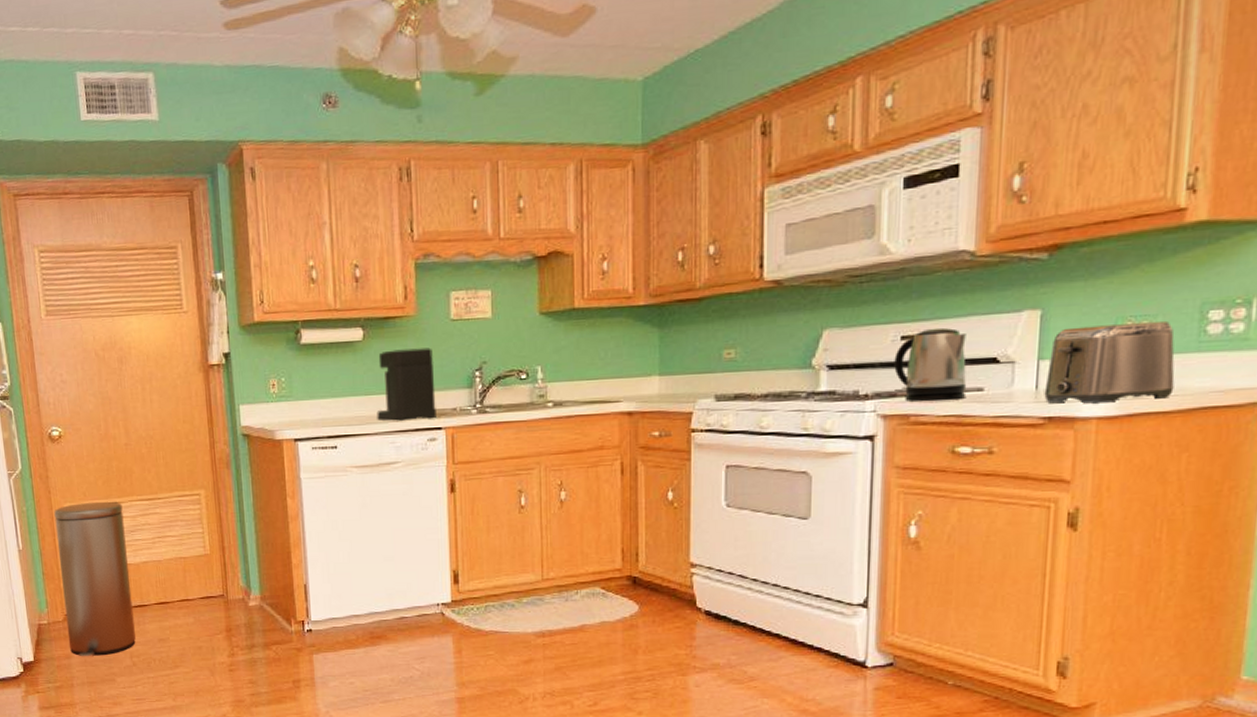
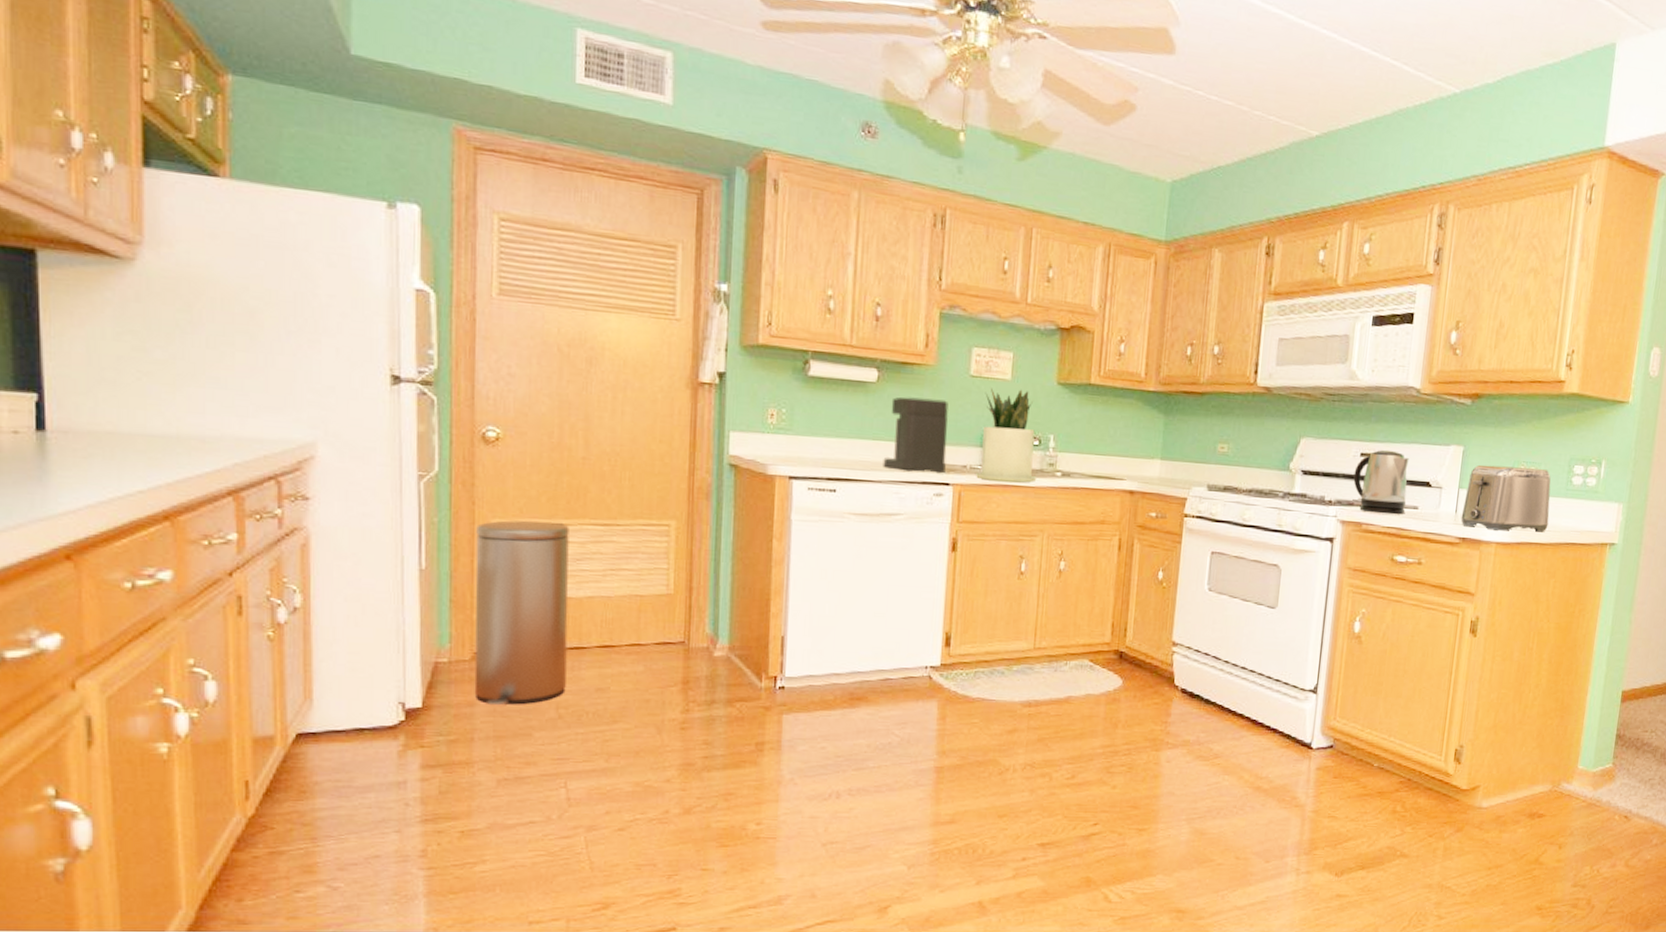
planter: none [465,325,528,421] -> present [975,388,1037,484]

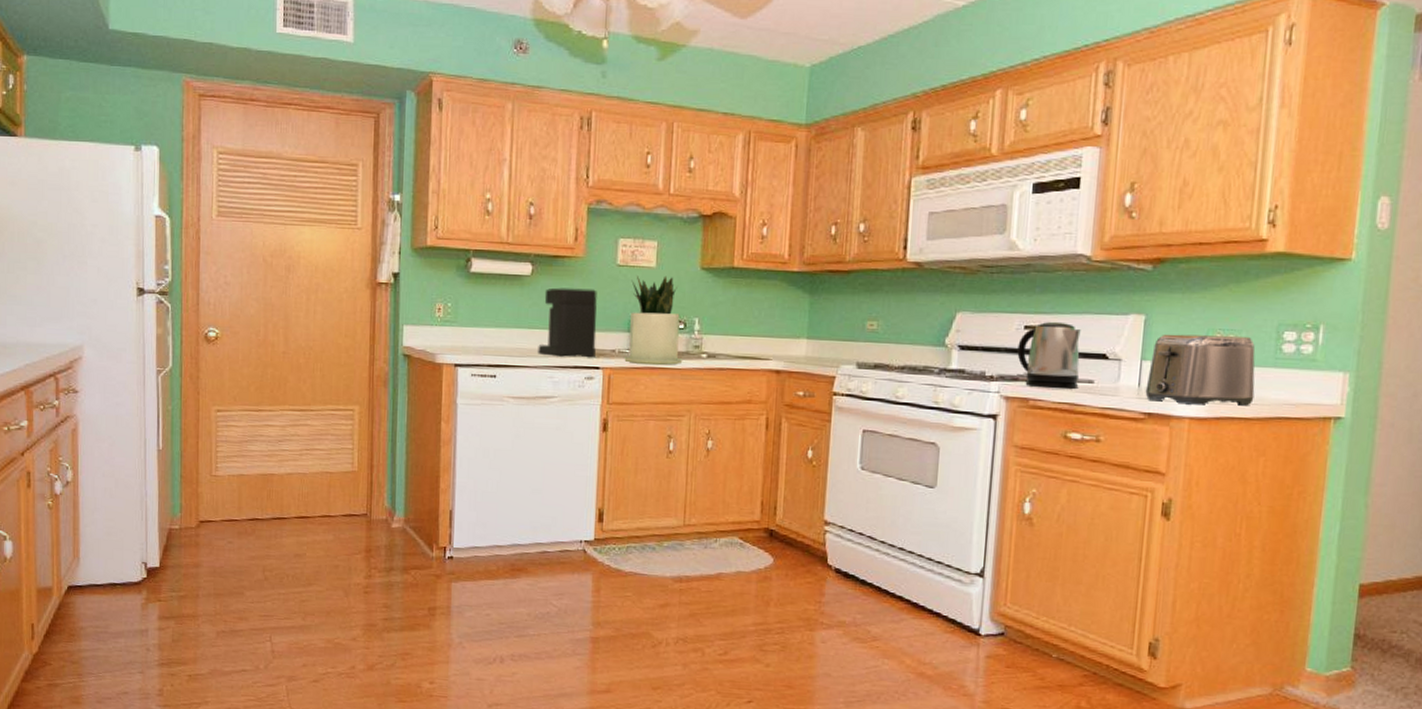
pedal bin: present [474,520,569,706] -> none [199,407,273,568]

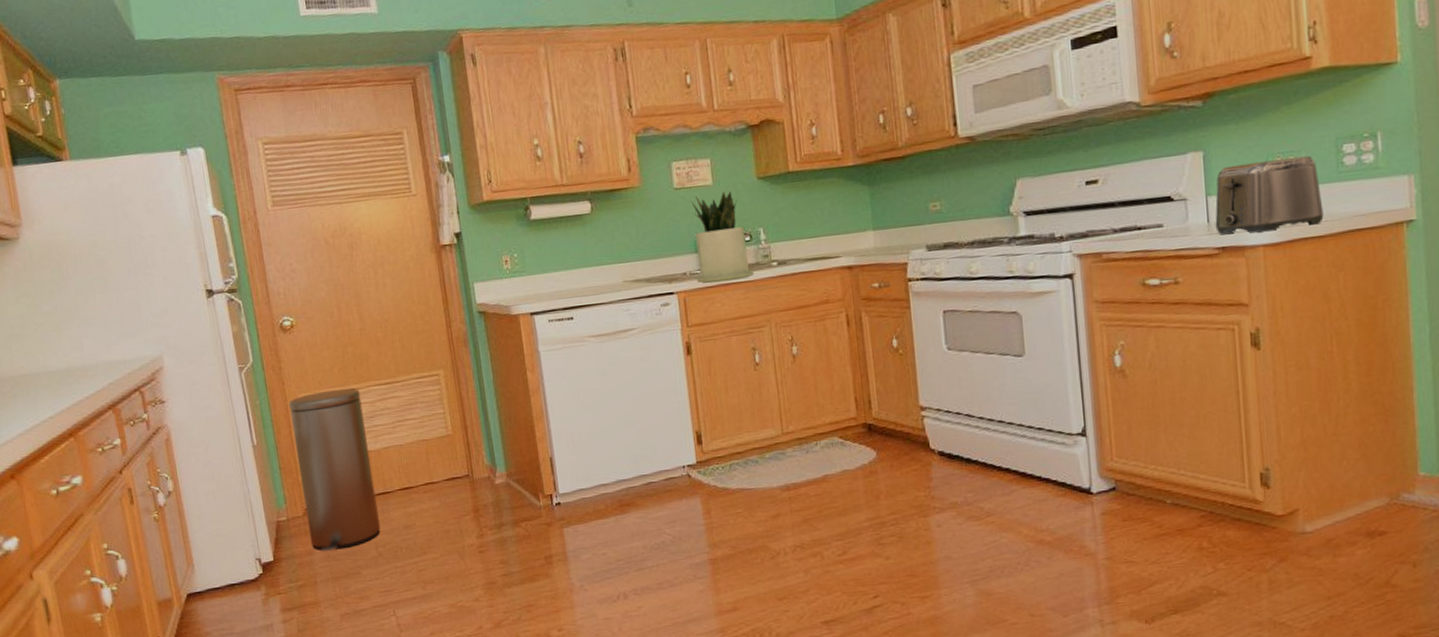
pedal bin: none [199,407,273,568] -> present [289,387,381,552]
coffee maker: present [538,287,597,358] -> none [607,216,668,290]
kettle: present [1017,321,1081,390] -> none [1082,172,1149,242]

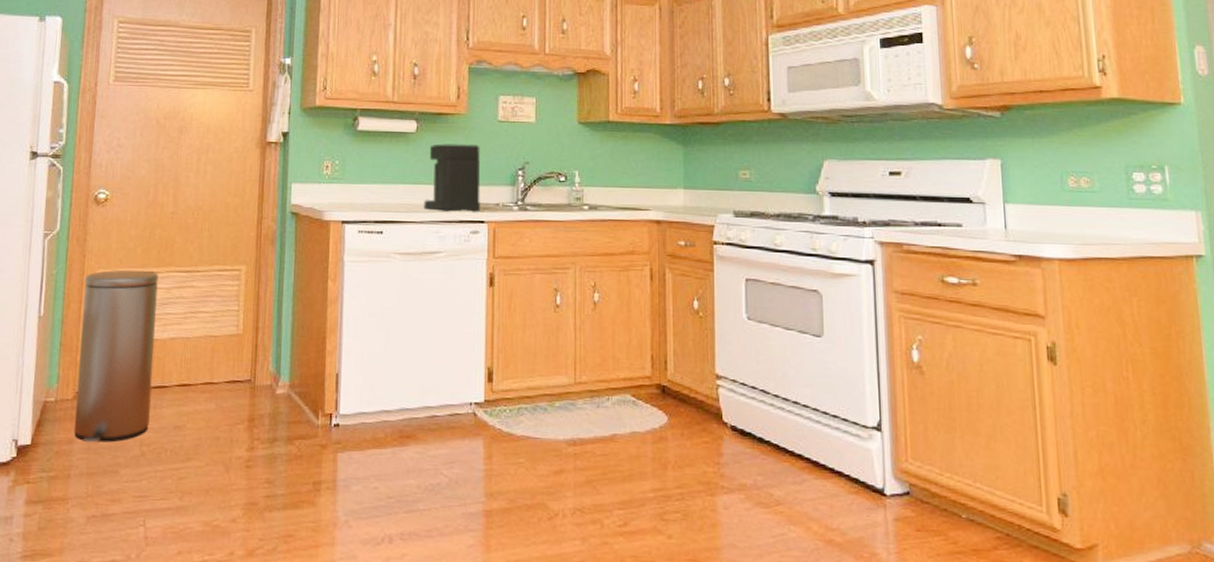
coffee maker: none [607,216,668,290] -> present [423,144,481,213]
planter: present [690,191,755,284] -> none [507,130,566,219]
toaster: present [1215,156,1324,235] -> none [1012,177,1117,247]

